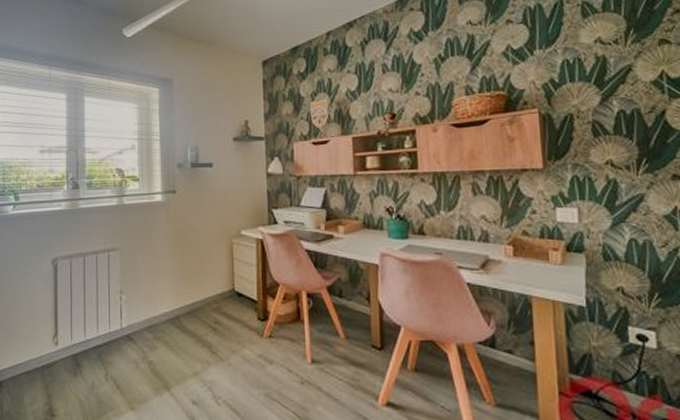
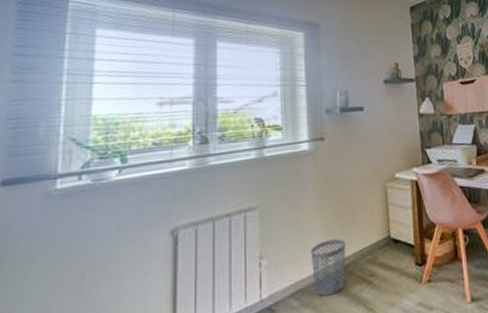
wastebasket: none [163,285,194,334] -> present [311,238,346,297]

